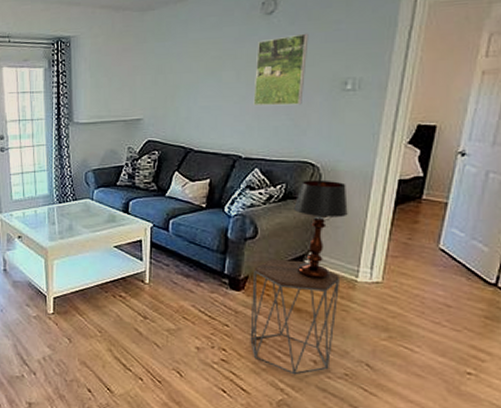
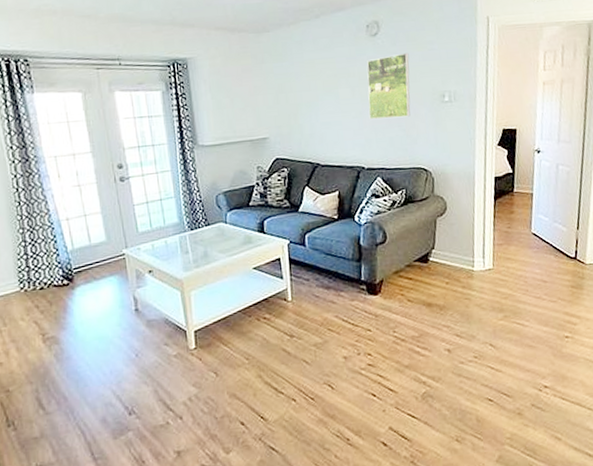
side table: present [250,259,339,375] -> none [387,259,462,367]
table lamp: present [294,180,348,280] -> none [414,182,459,274]

